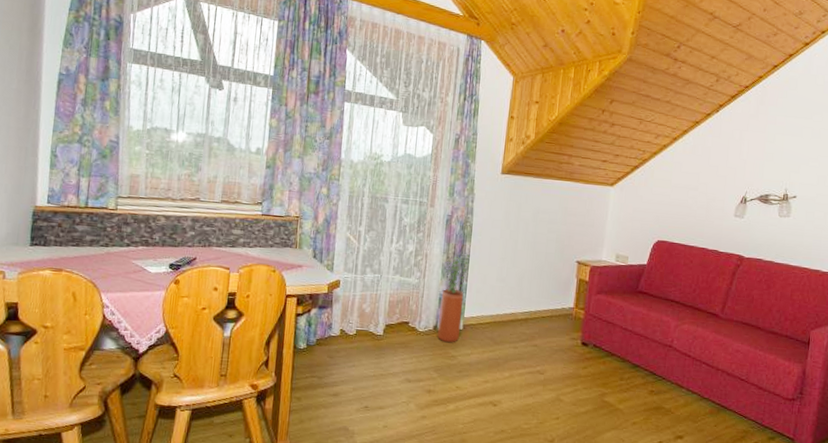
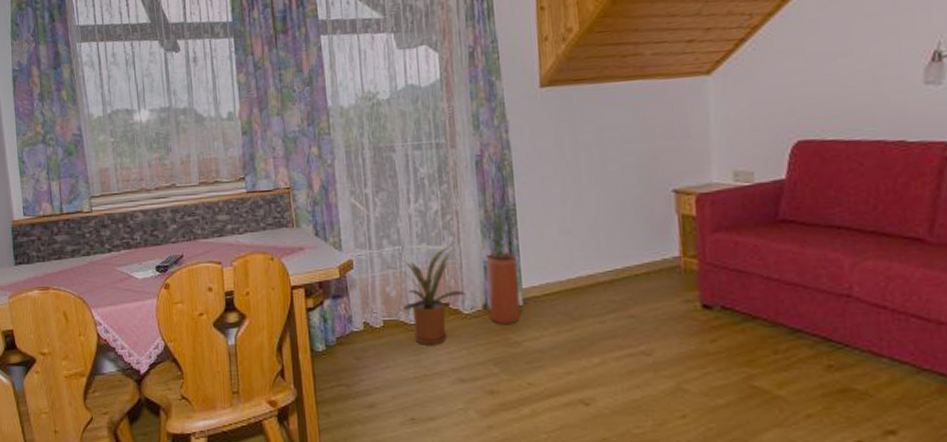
house plant: none [366,279,423,353] -> present [386,246,466,345]

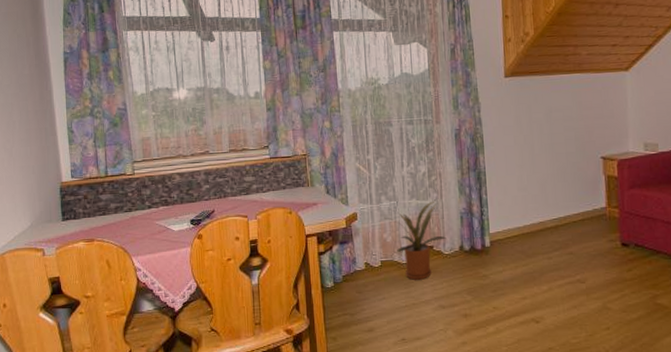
vase: present [486,198,520,325] -> none [462,163,488,262]

